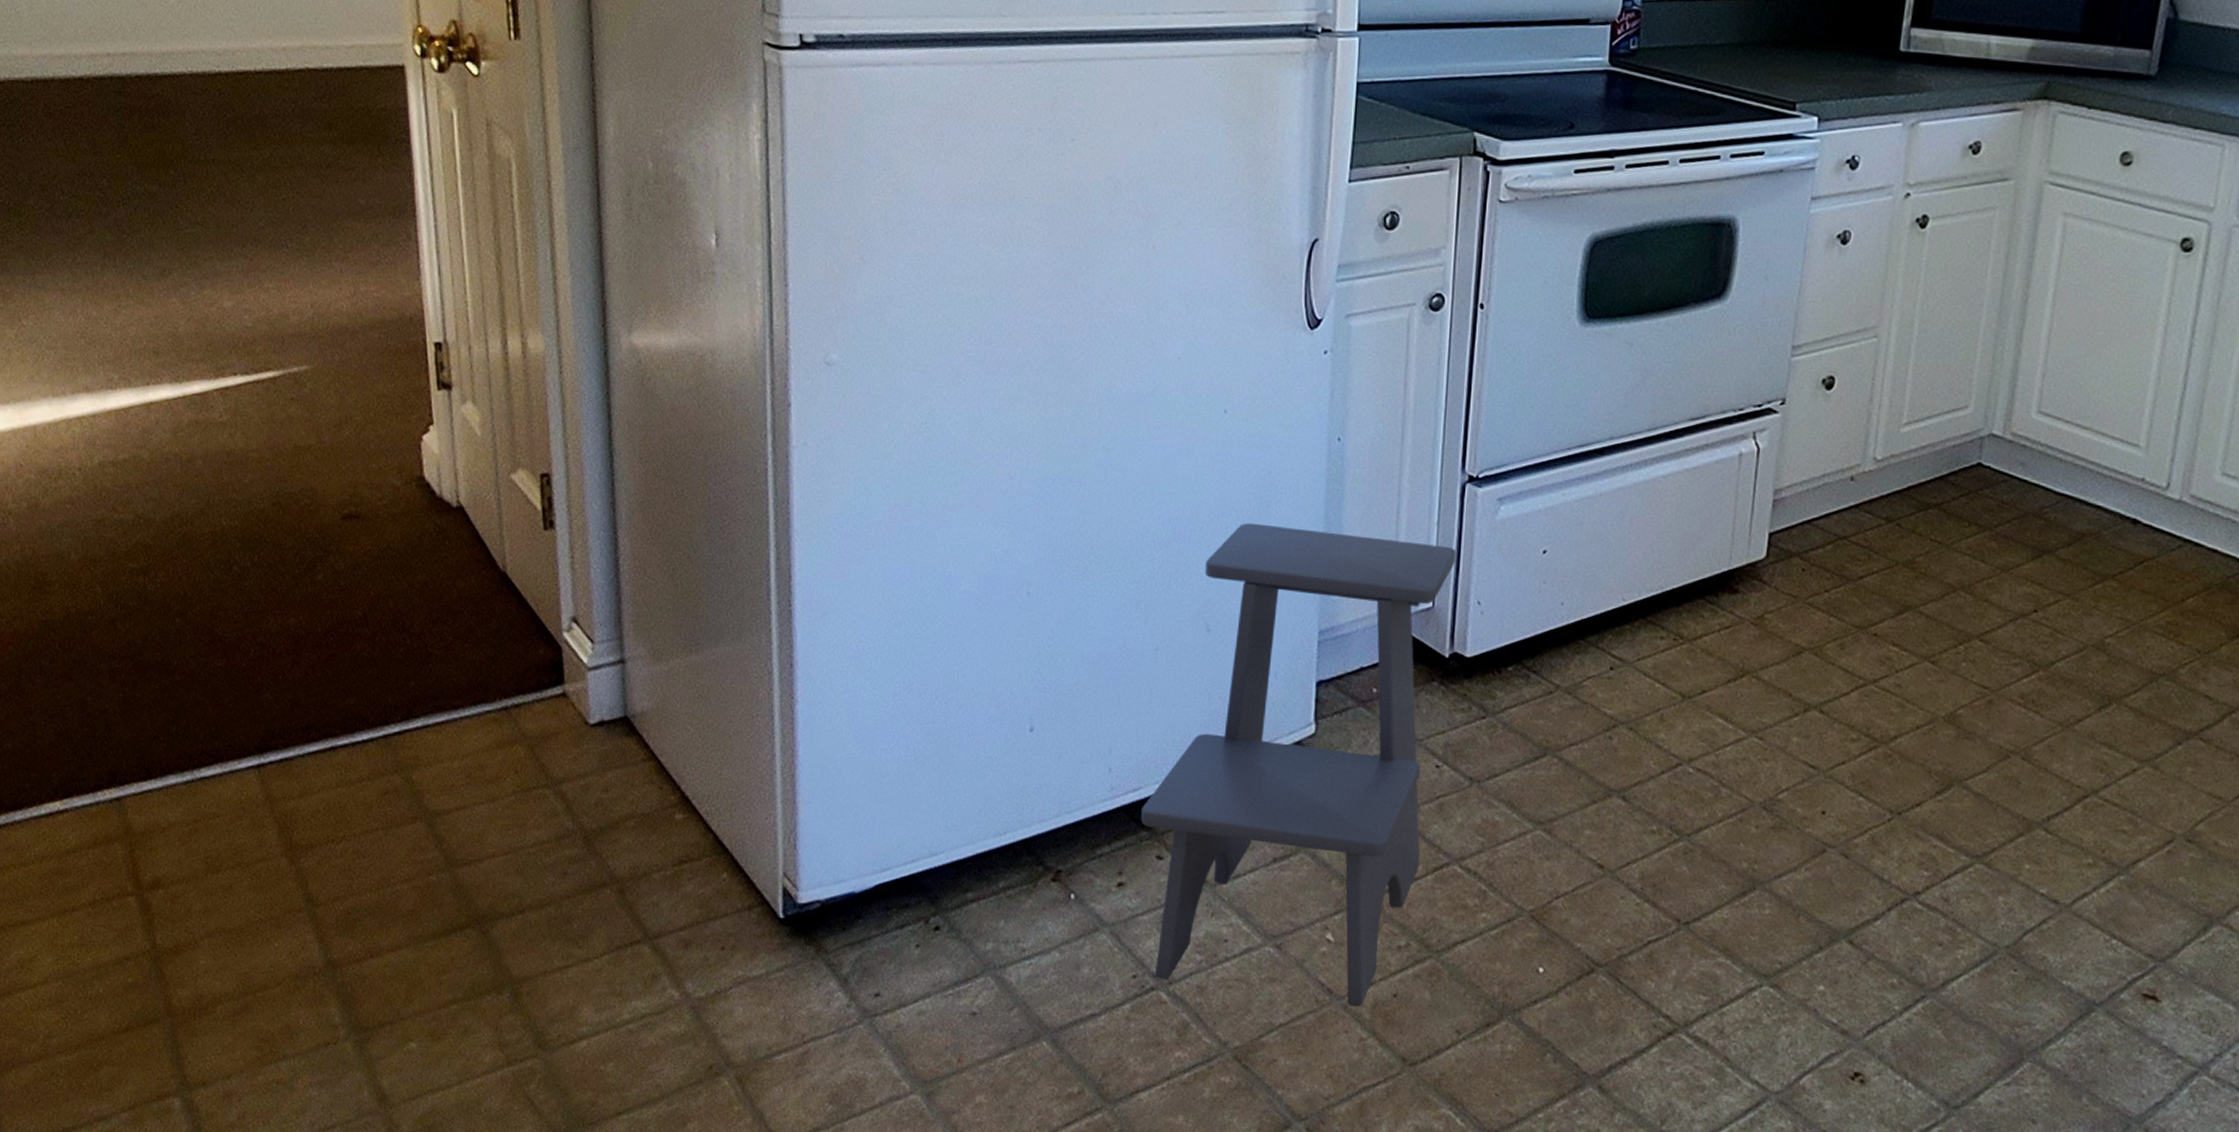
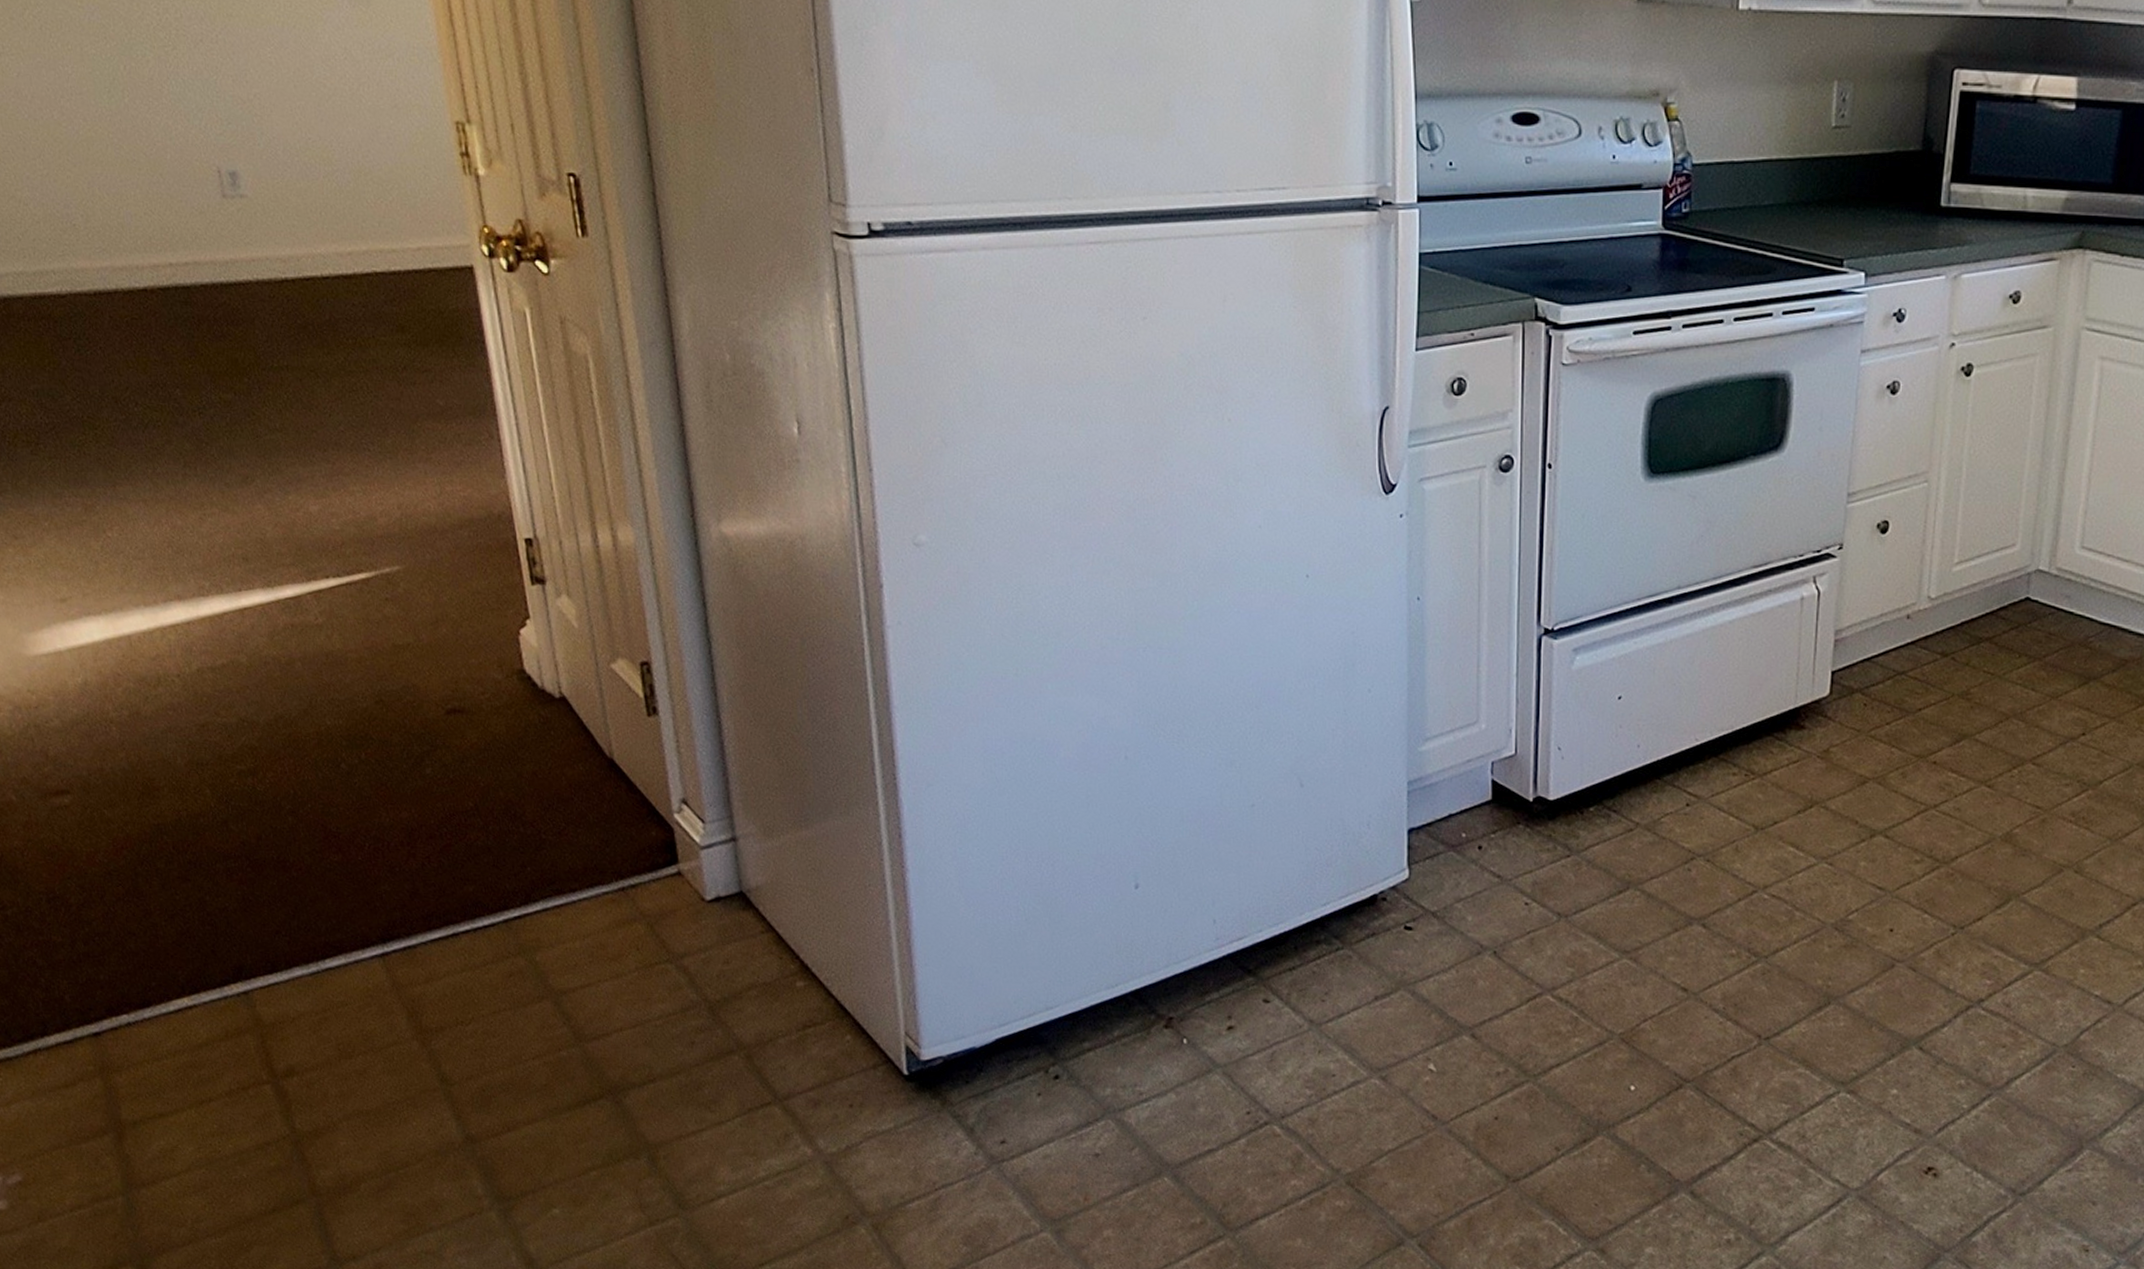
step stool: present [1141,522,1456,1006] -> none [1247,681,1536,1130]

